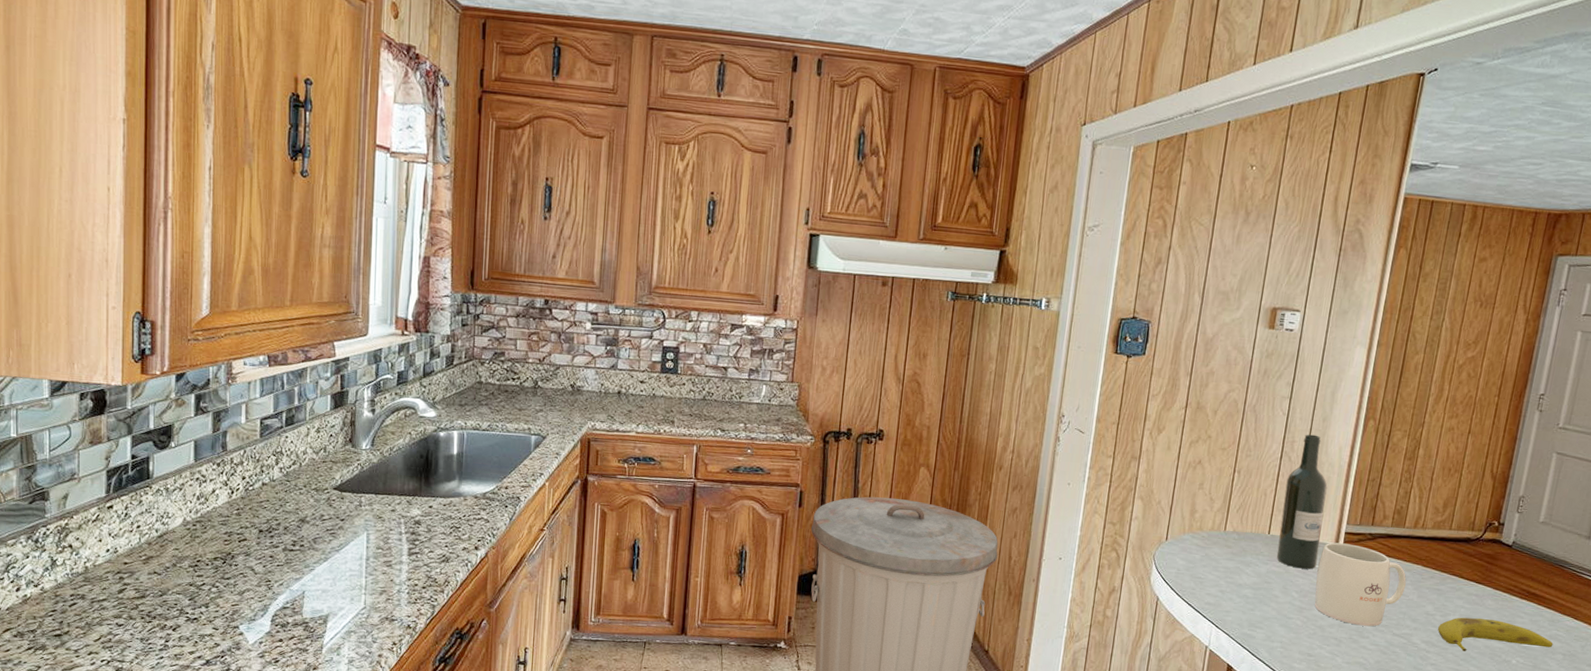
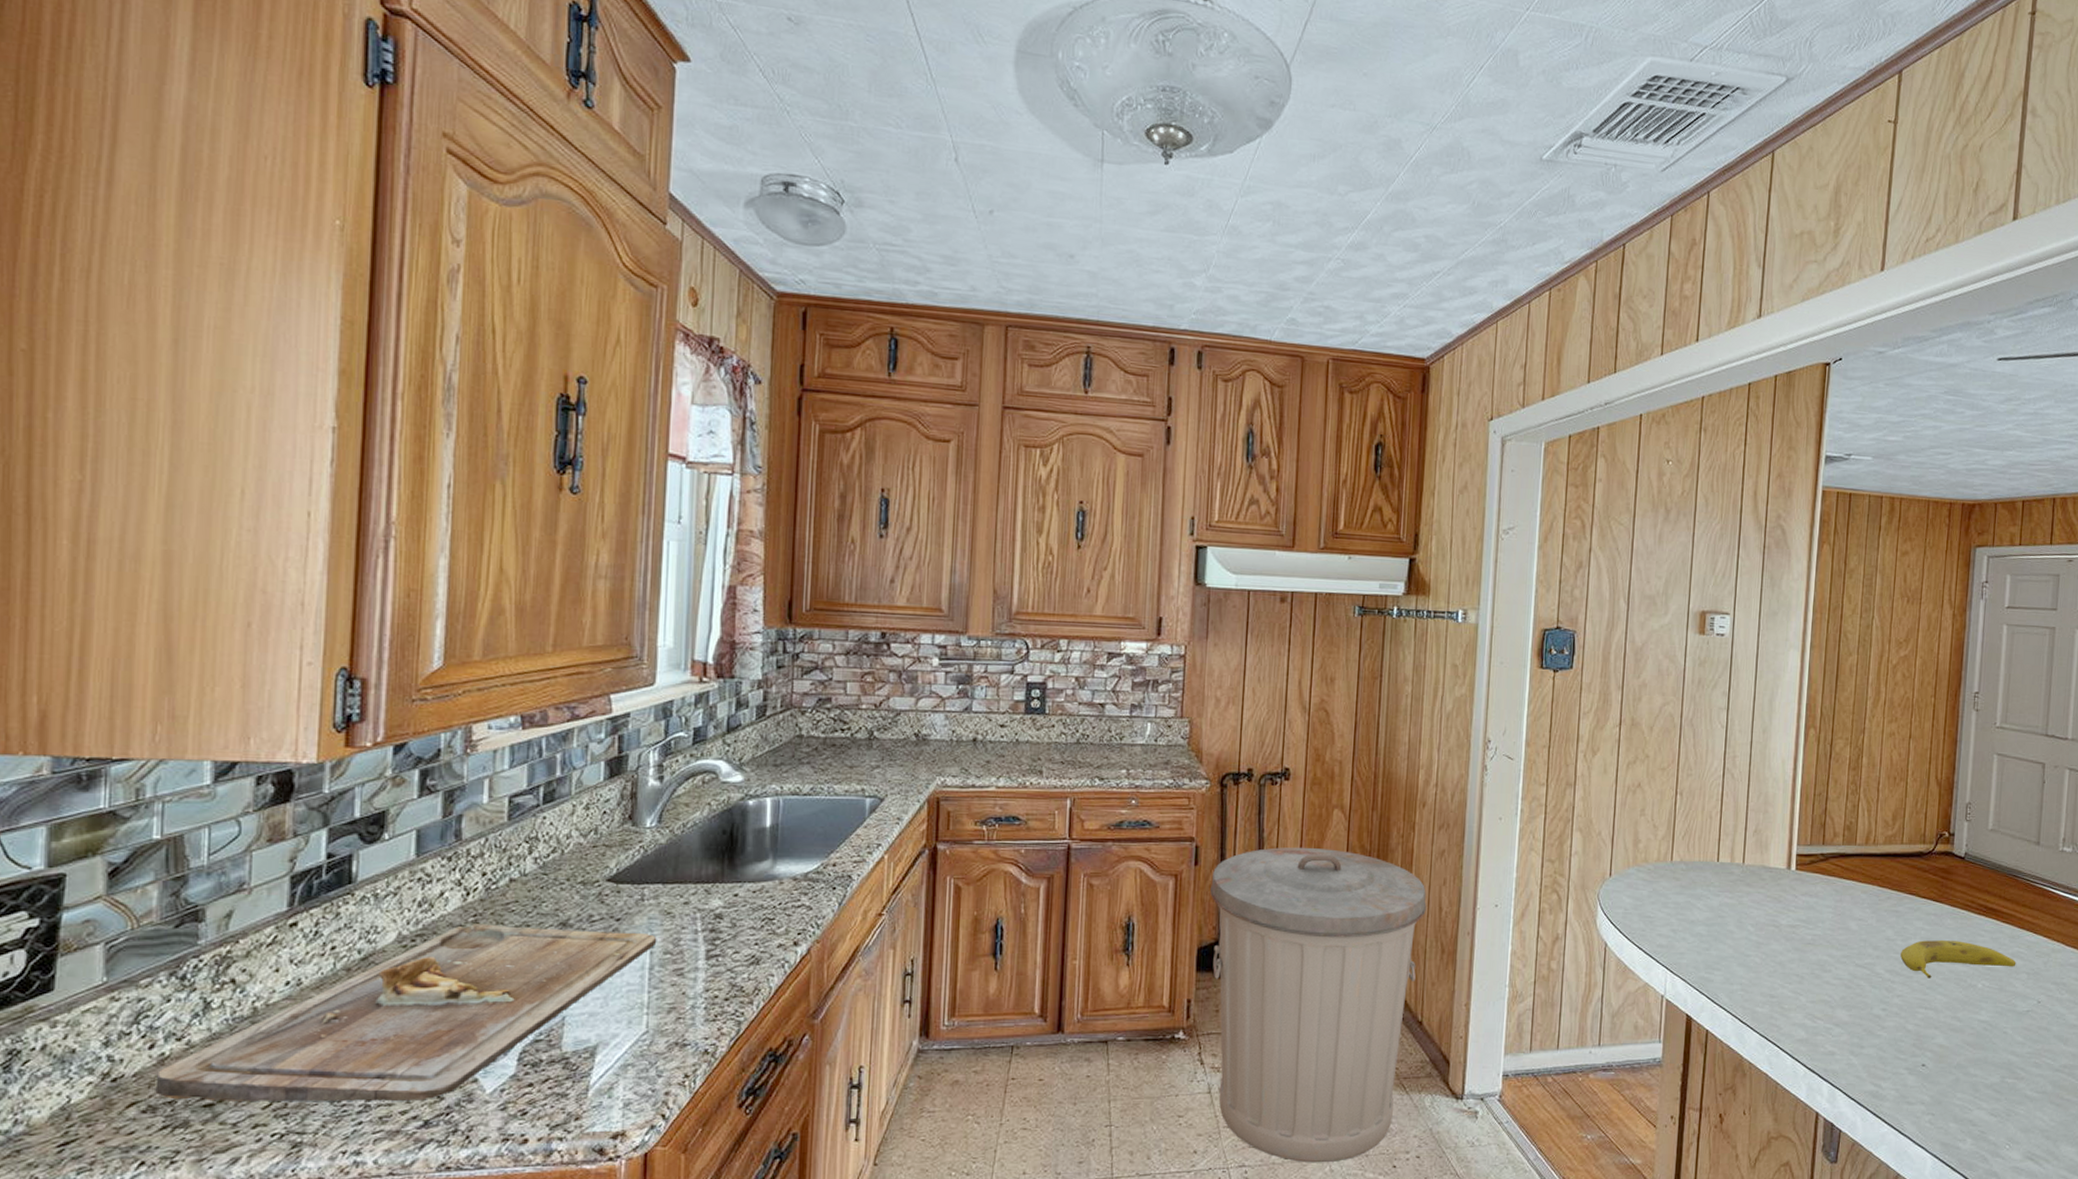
cutting board: none [22,515,372,645] -> present [155,924,657,1101]
wine bottle: present [1276,434,1328,570] -> none [1728,747,1774,899]
mug: present [1314,542,1407,627] -> none [1771,866,1864,959]

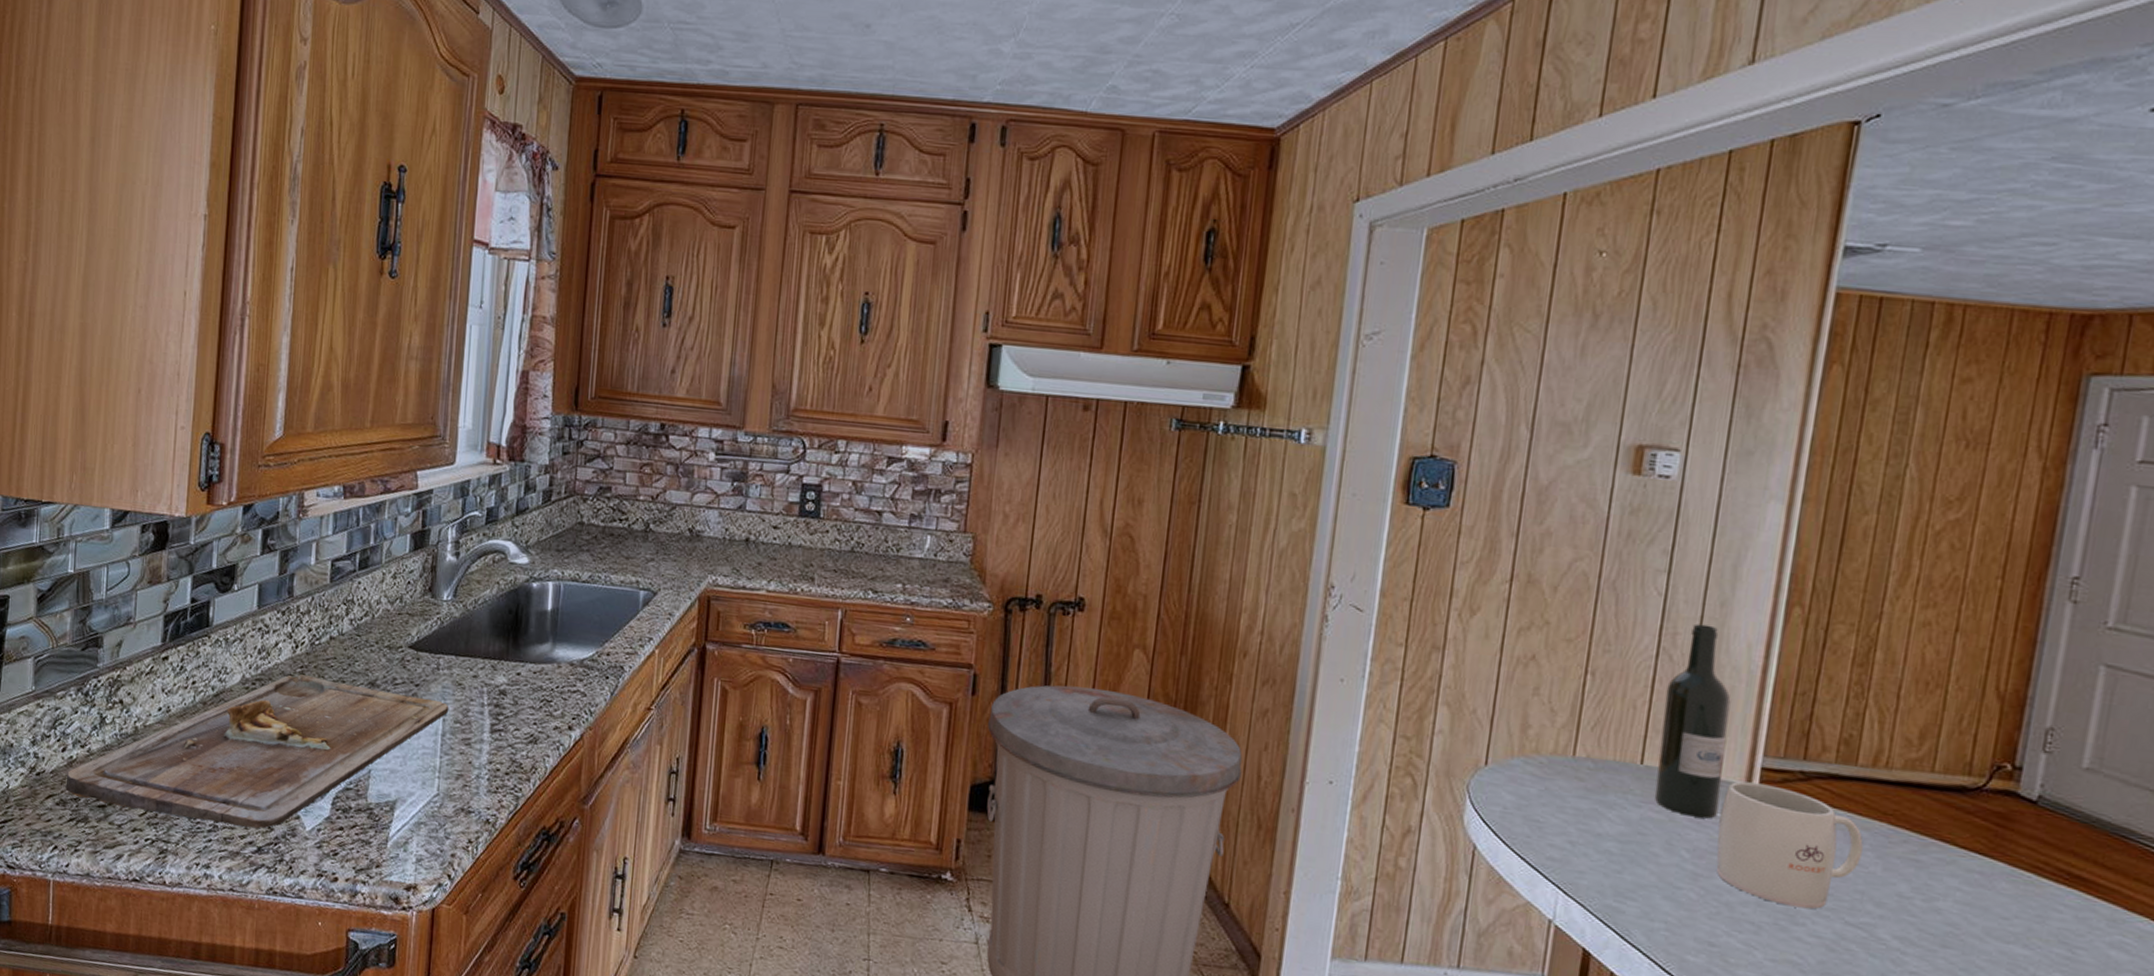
wine bottle: none [1728,747,1774,899] -> present [1654,623,1731,819]
mug: none [1771,866,1864,959] -> present [1716,781,1864,910]
fruit: present [1900,939,2016,978] -> none [1918,904,2117,962]

